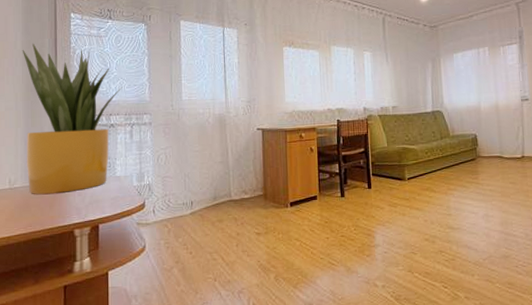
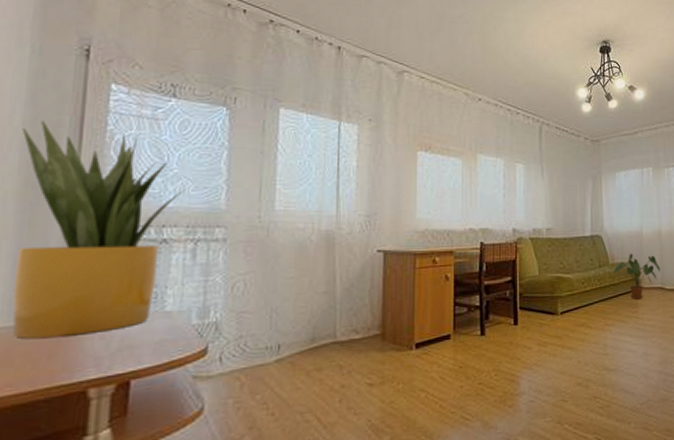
house plant: none [453,126,499,167] -> present [613,253,661,299]

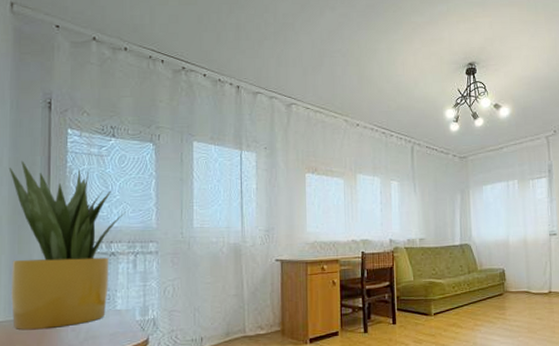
house plant: present [613,253,661,299] -> none [481,260,527,302]

